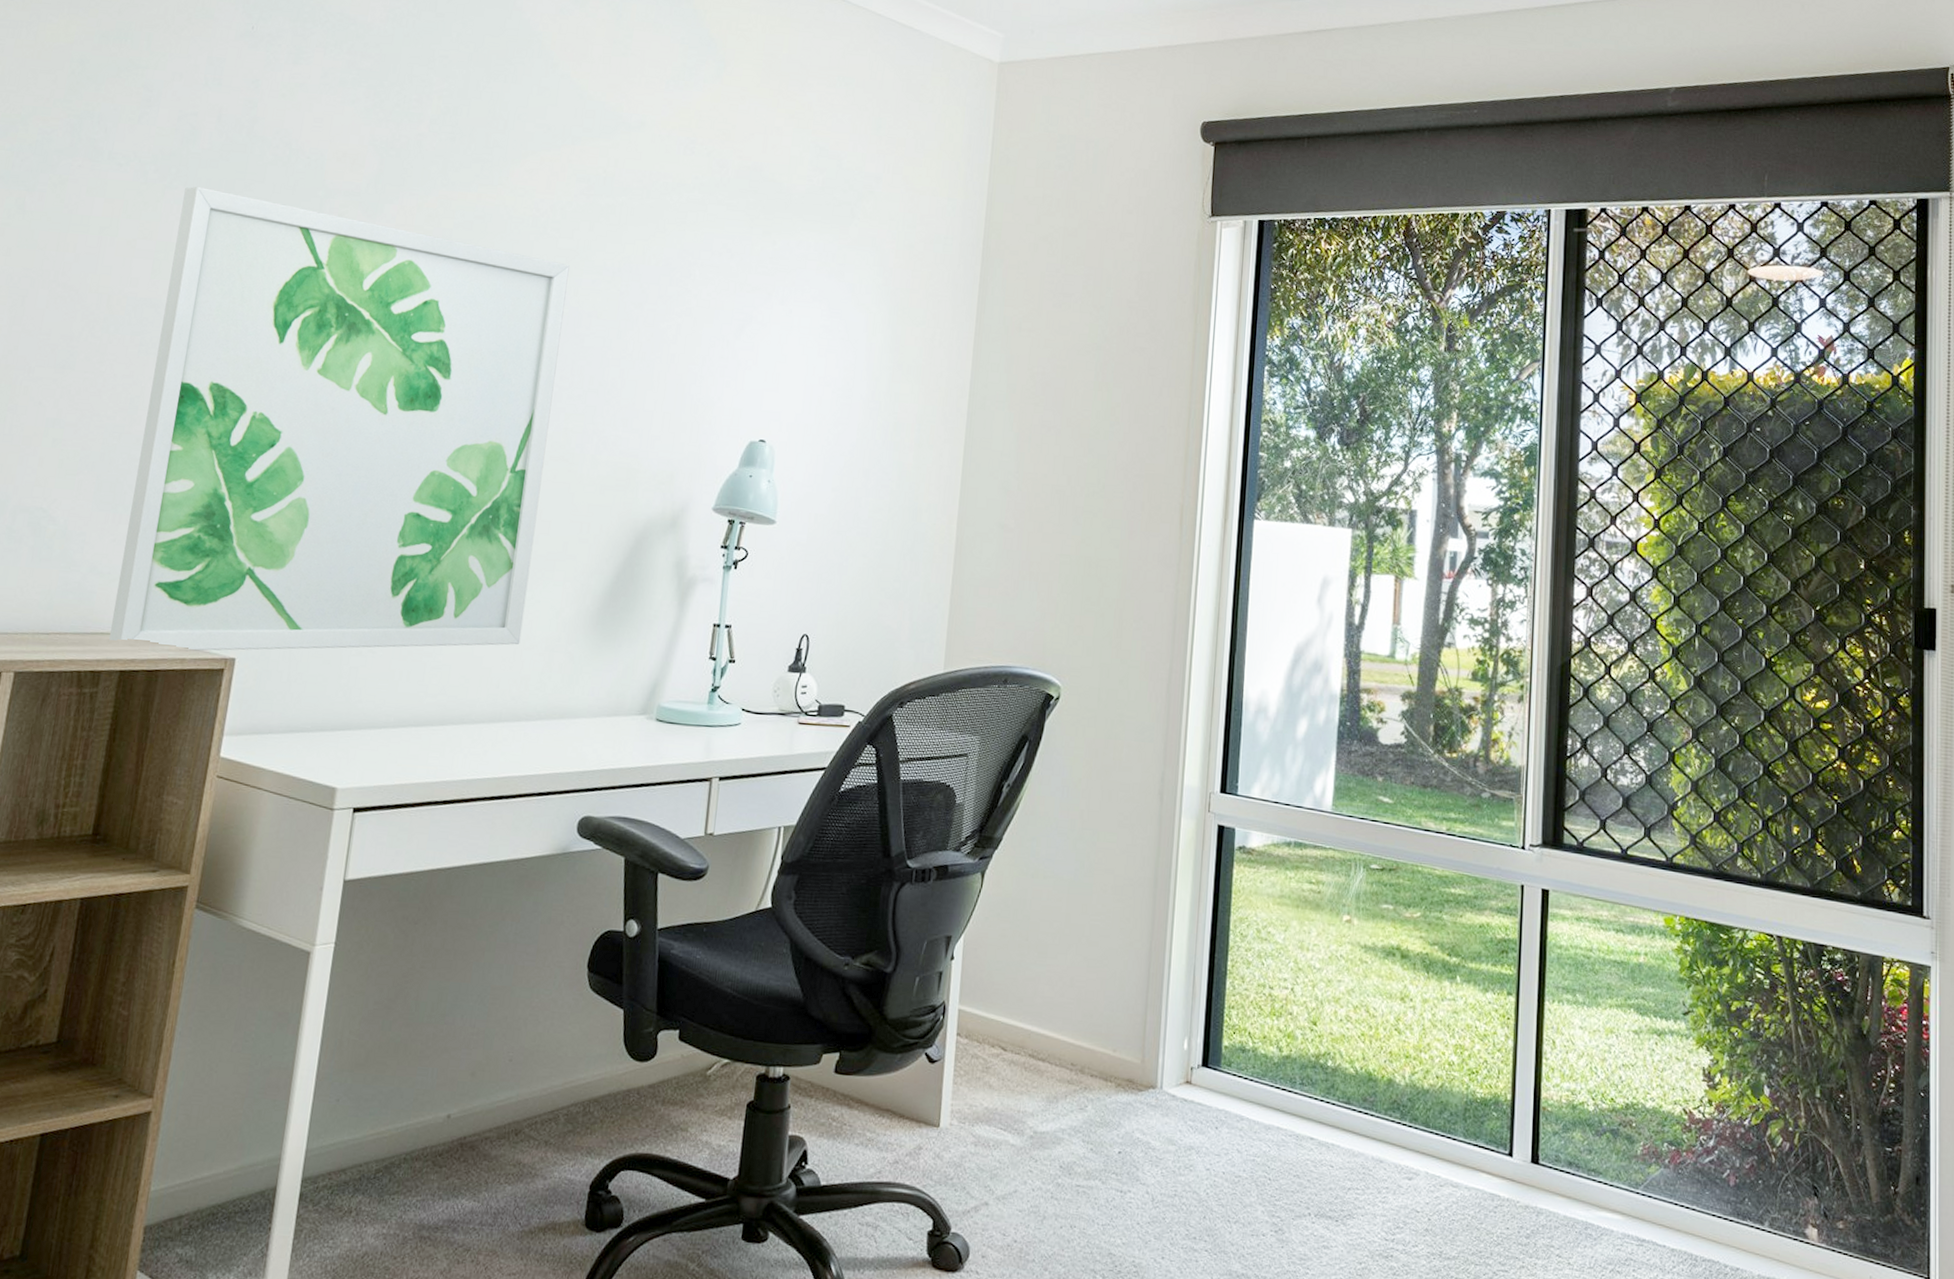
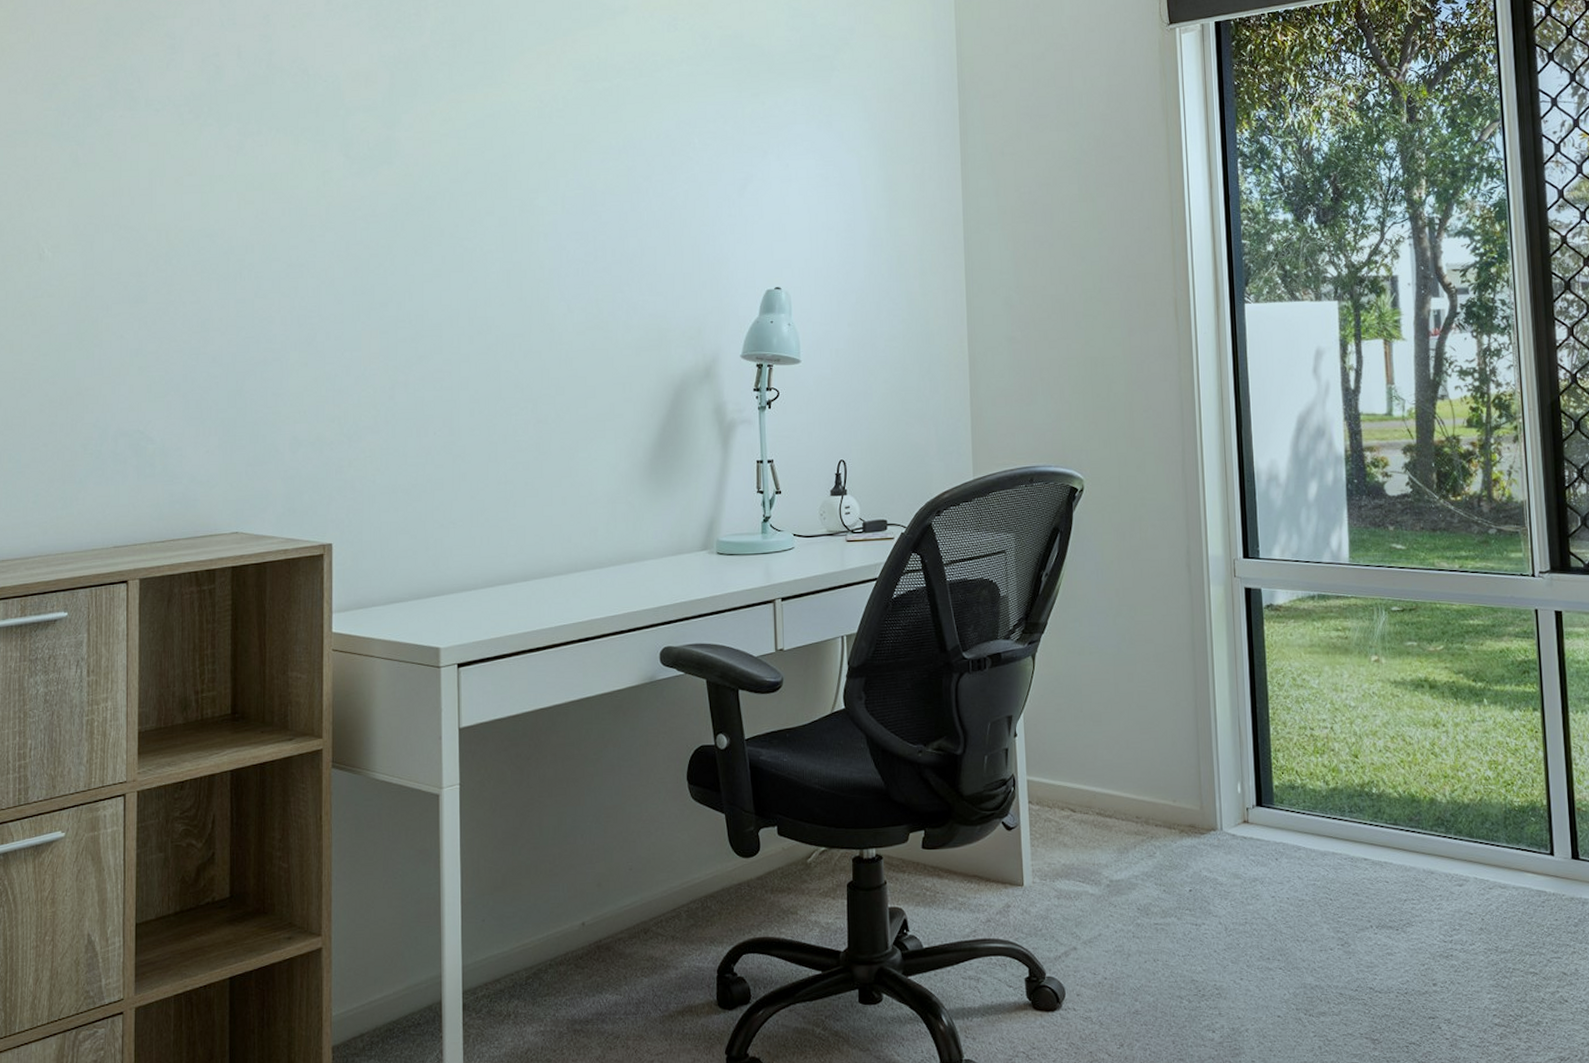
wall art: present [108,186,570,651] -> none [217,121,584,543]

